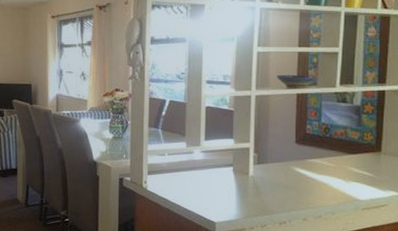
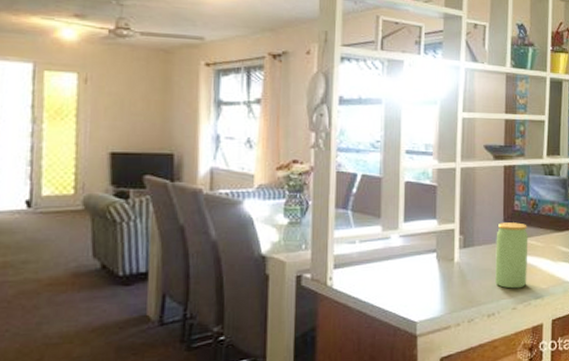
jar: none [287,144,320,202] -> present [495,222,528,289]

